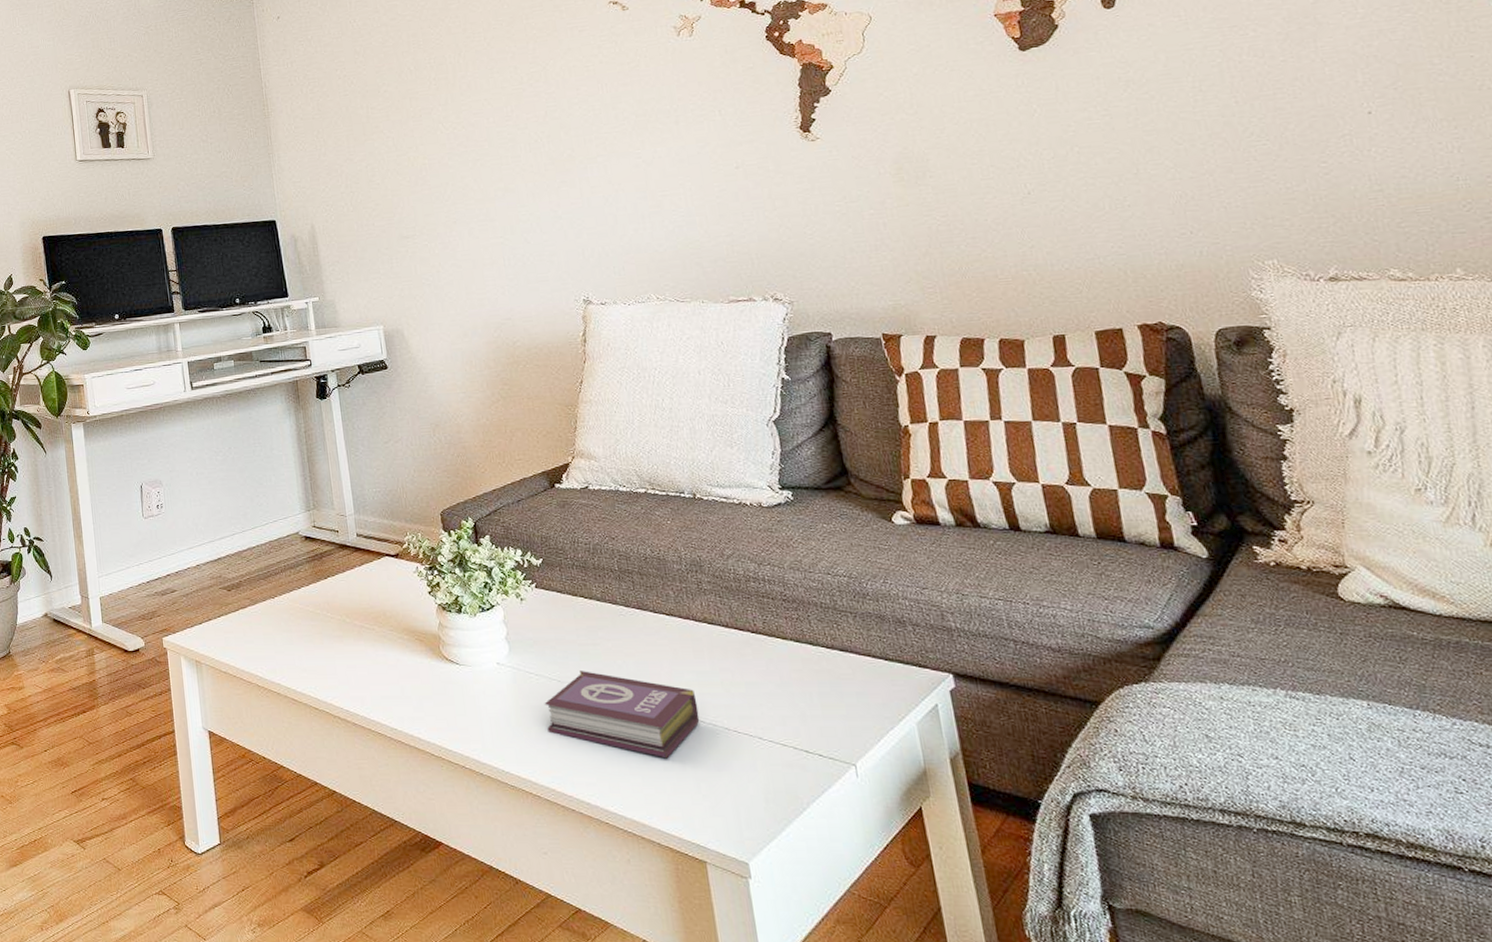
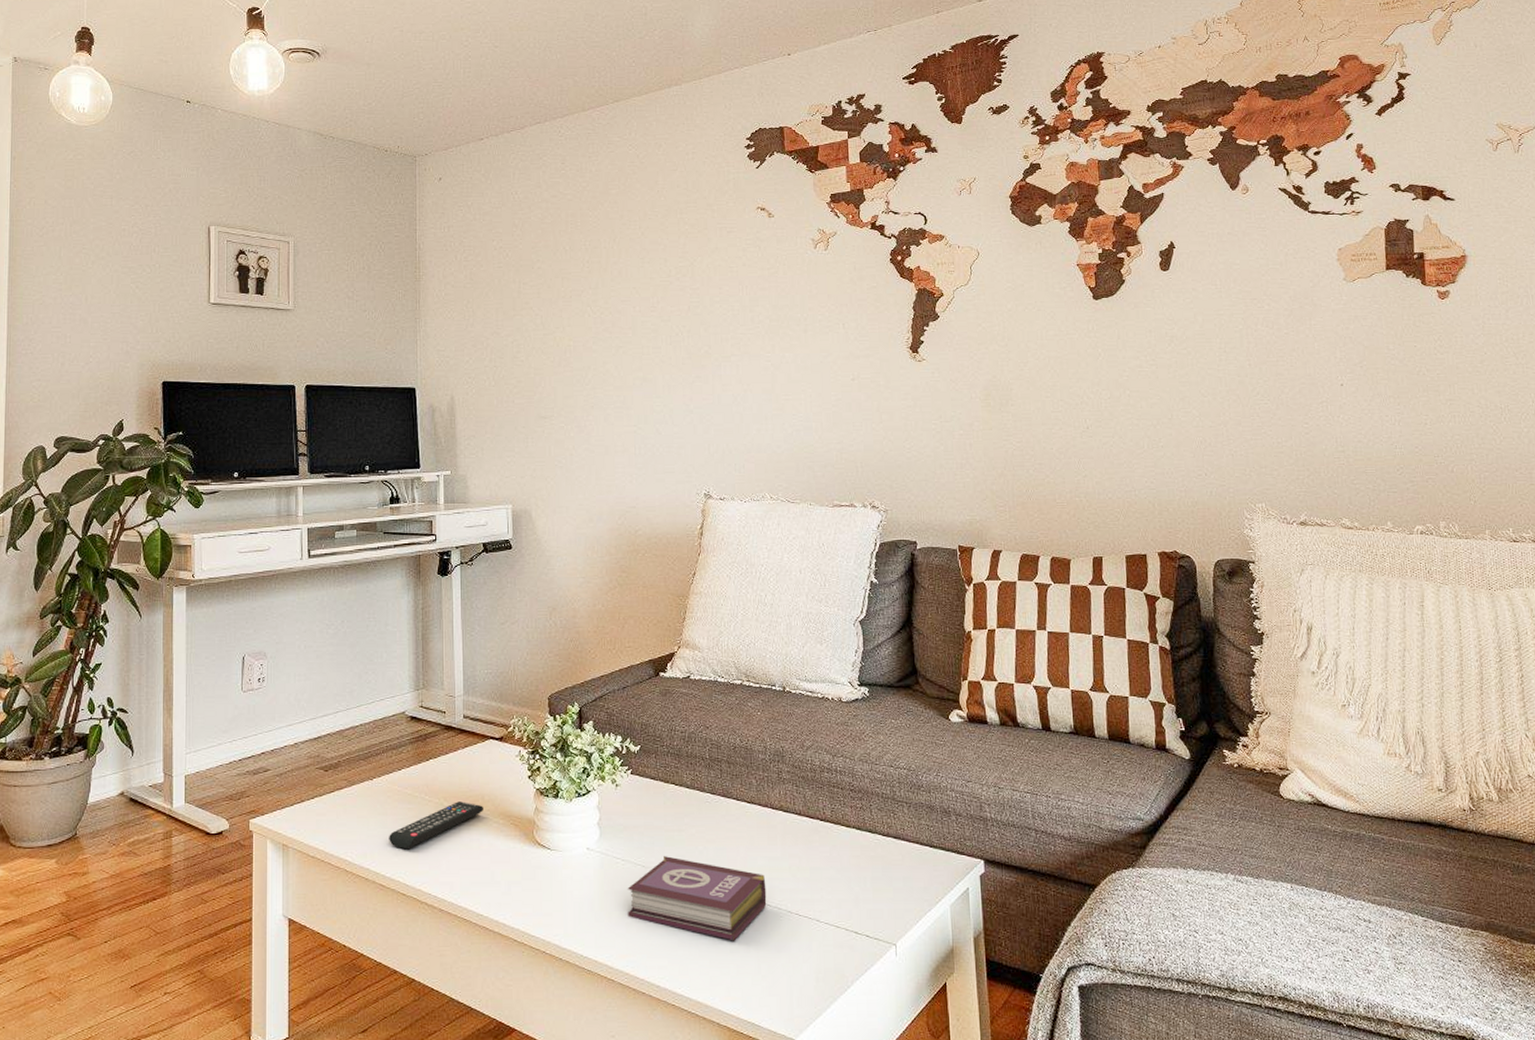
remote control: none [296,618,387,665] -> present [389,801,483,850]

